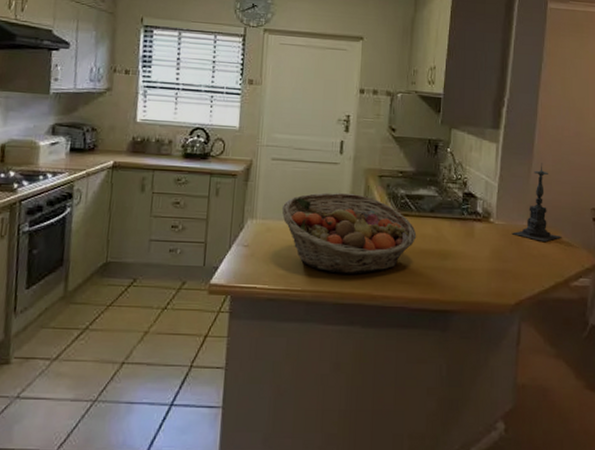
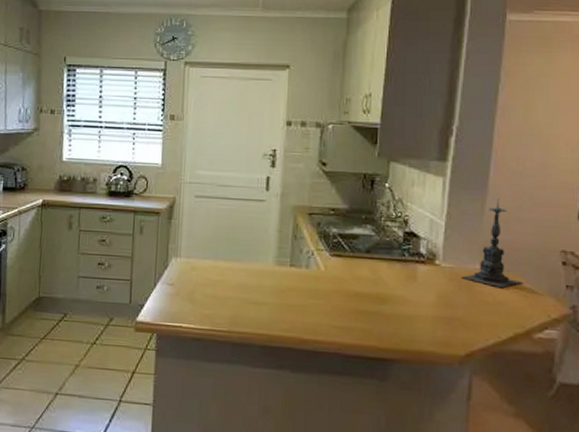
fruit basket: present [281,192,417,275] -> none [206,231,351,317]

